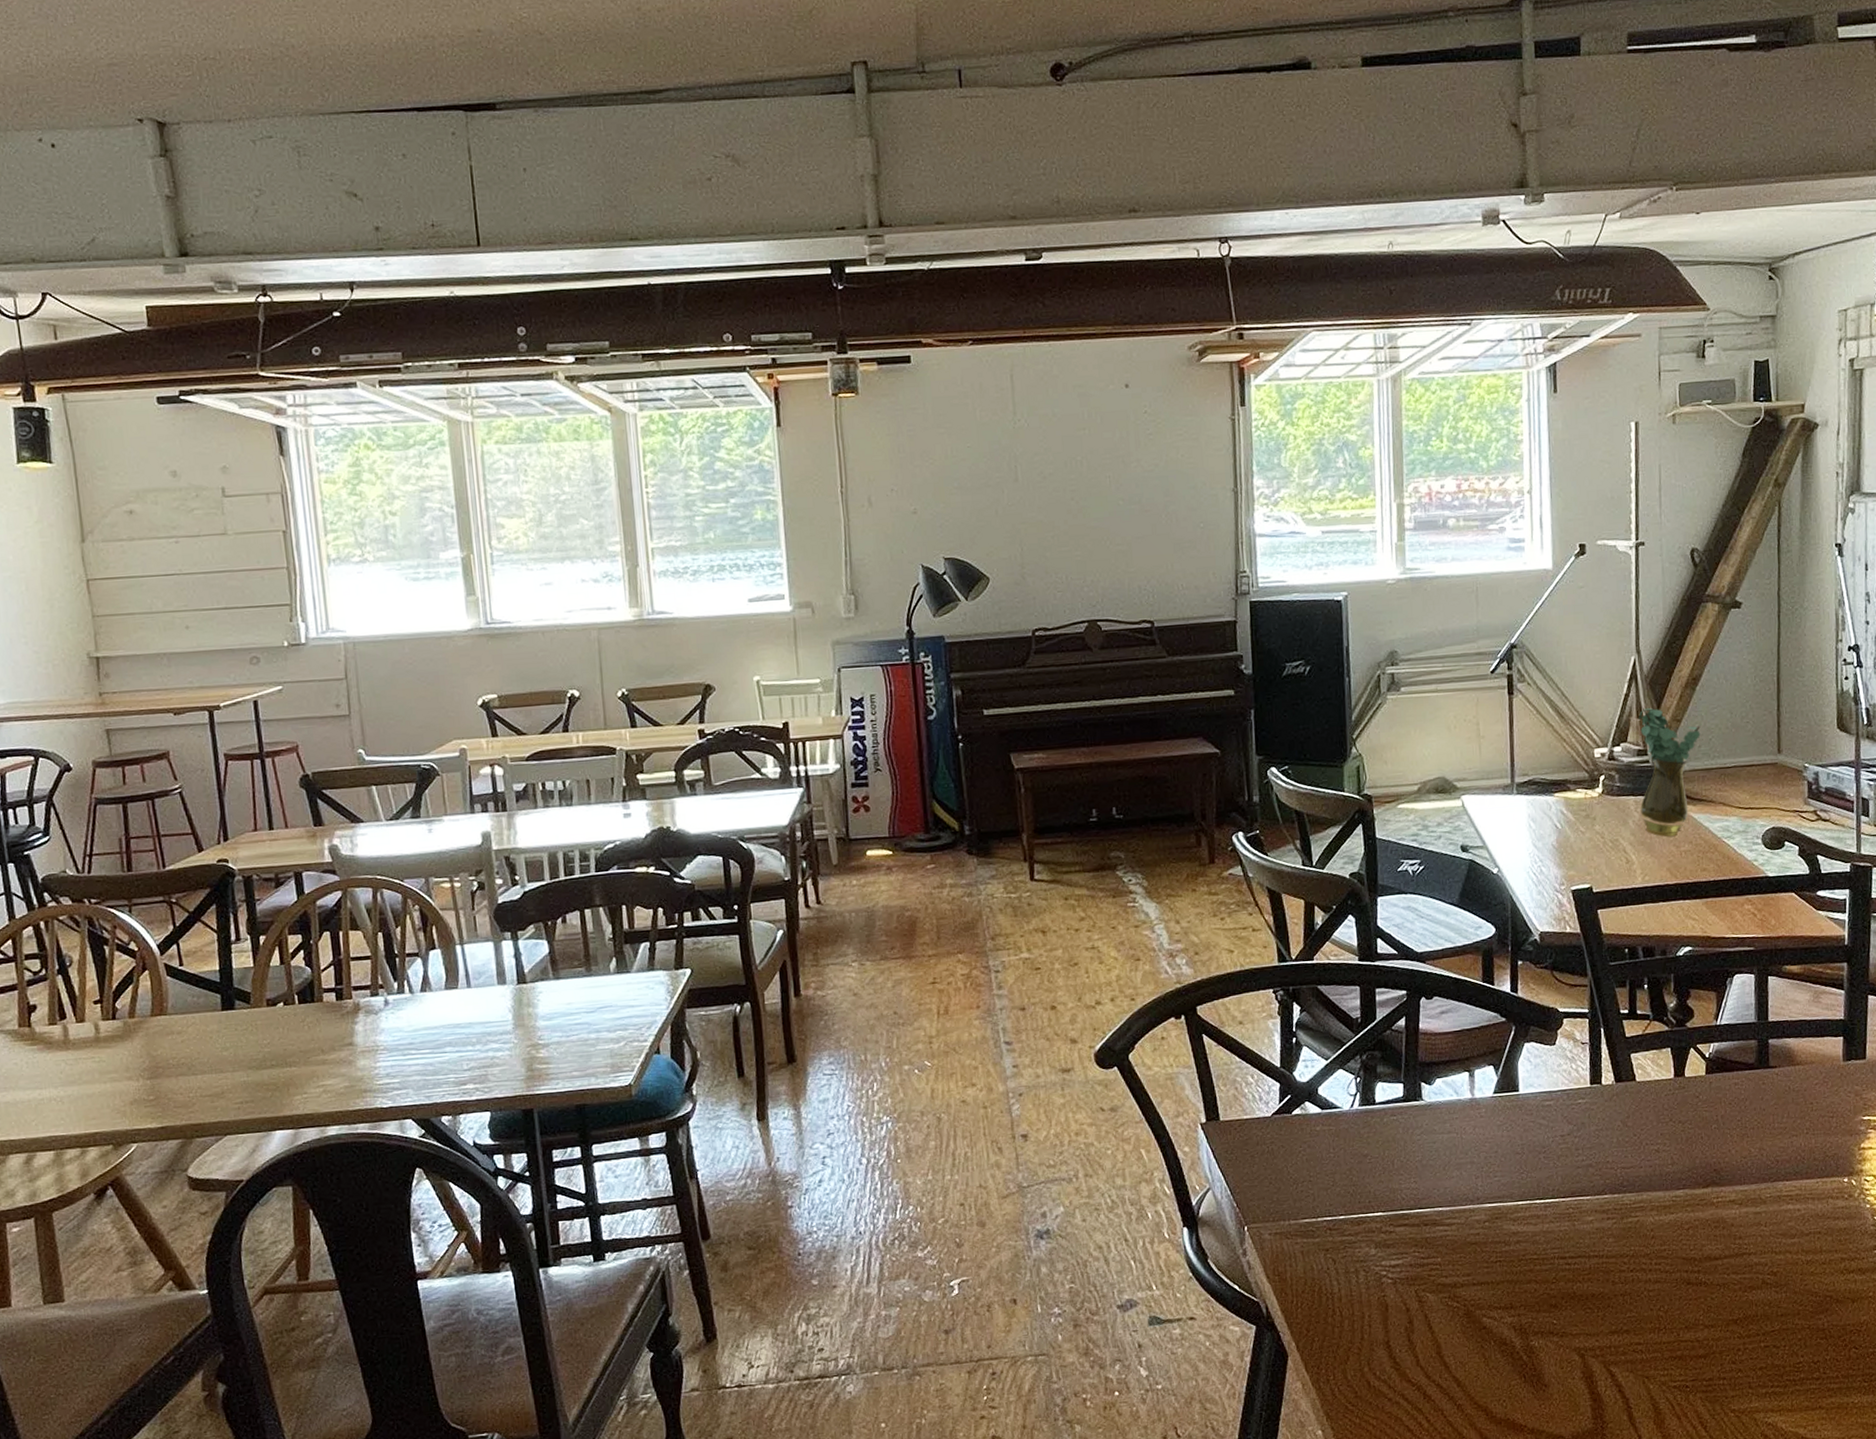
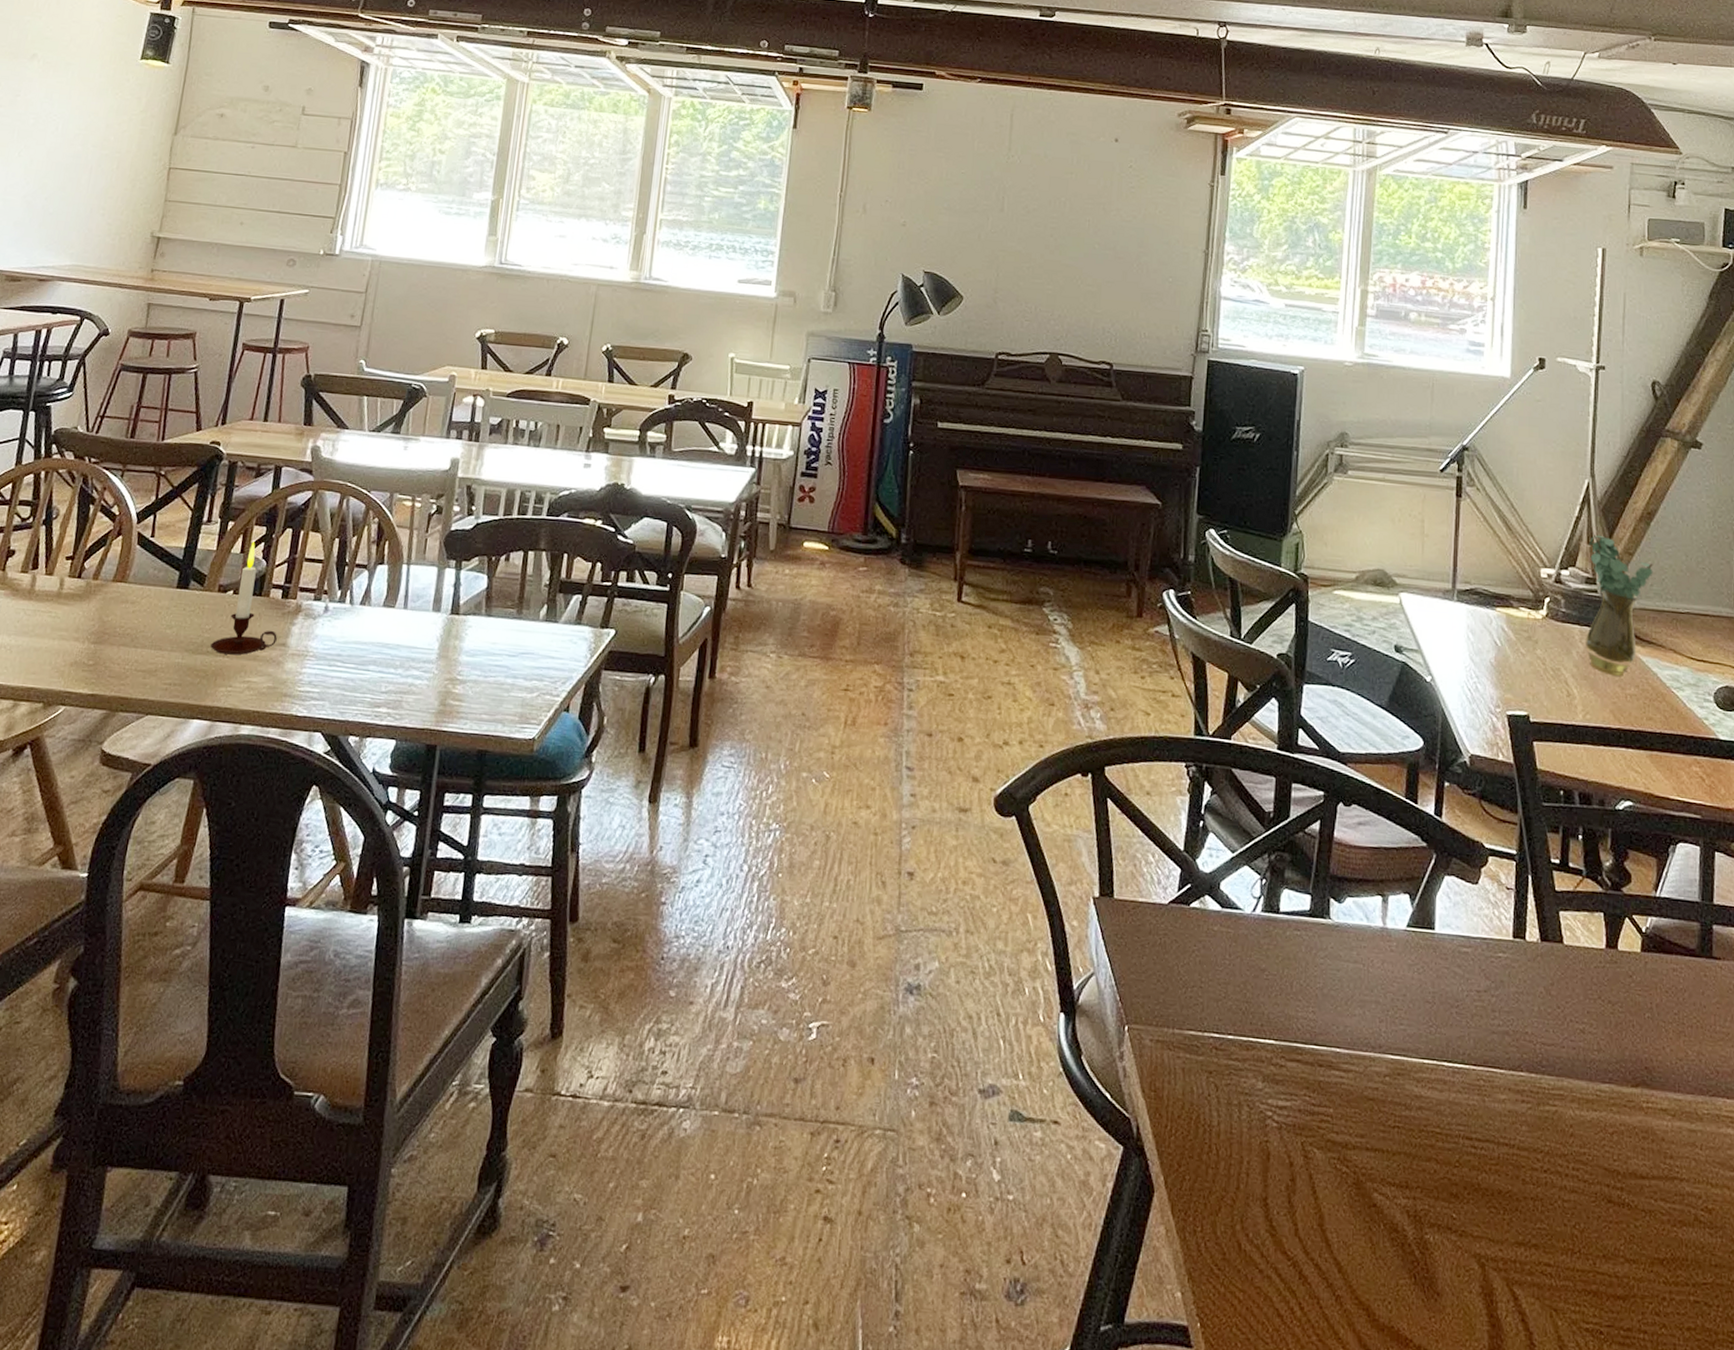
candle: none [274,951,342,1065] -> present [210,541,277,655]

